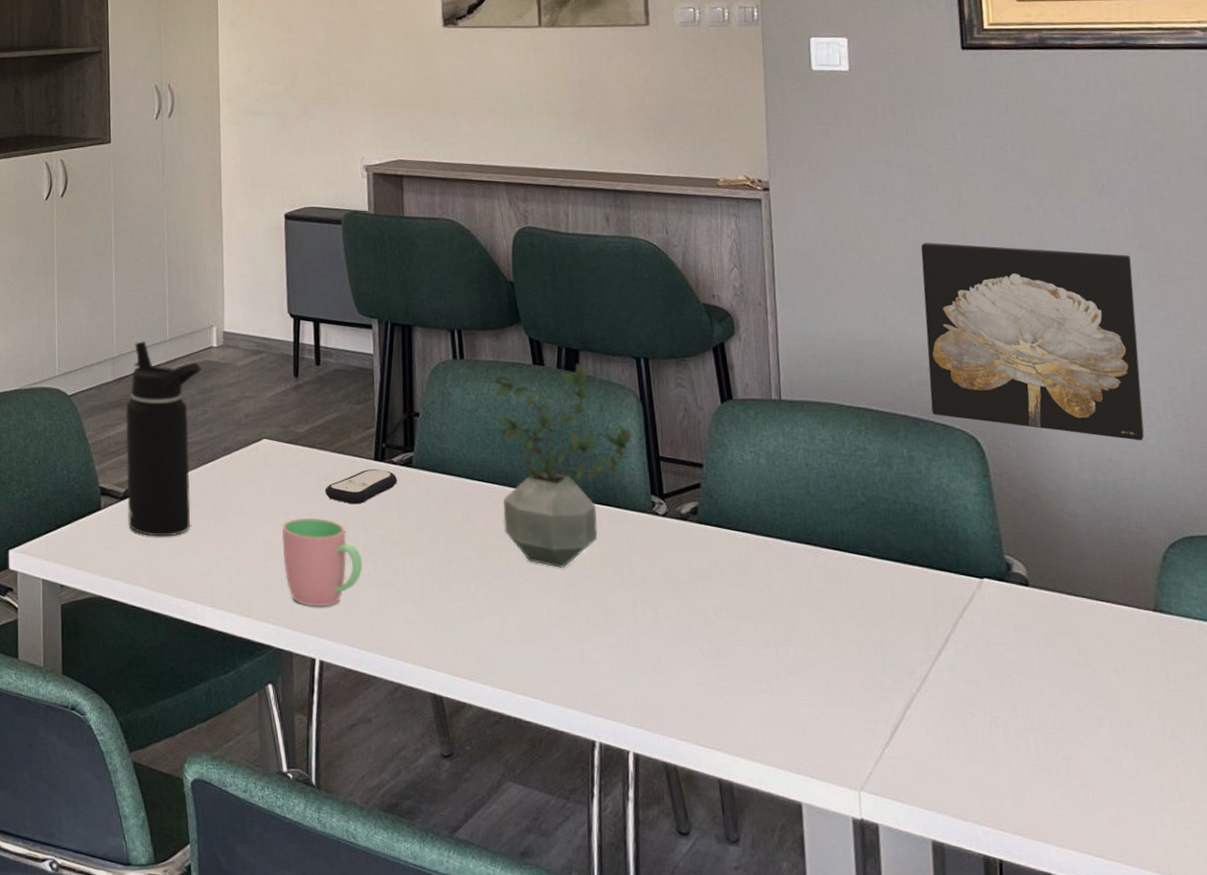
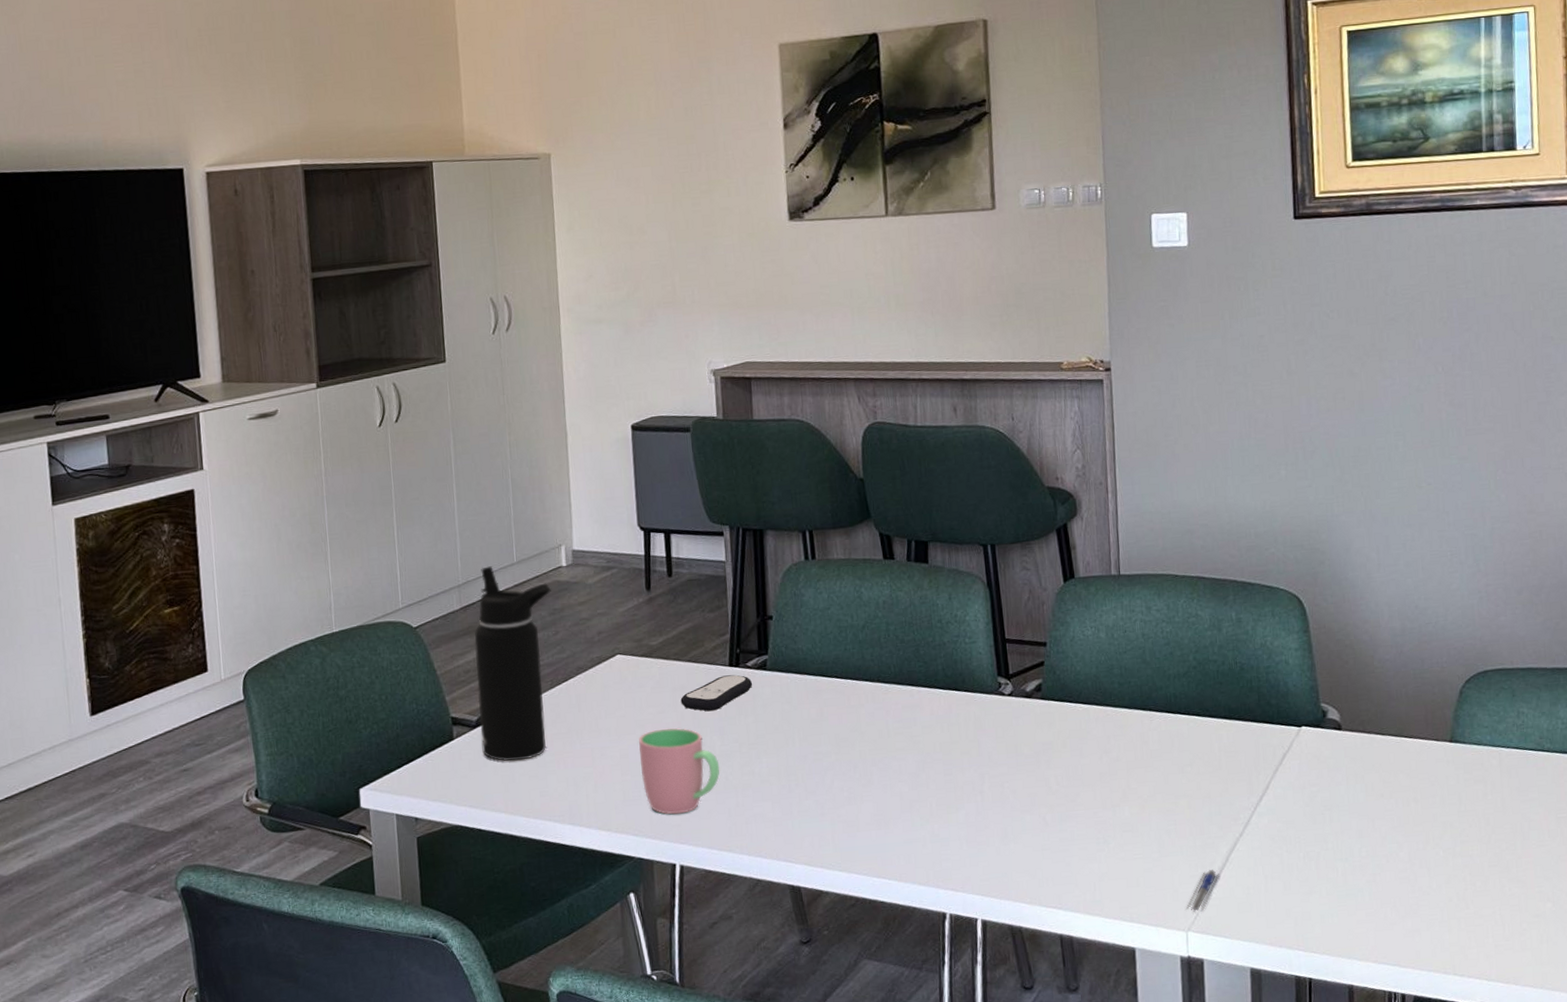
potted plant: present [492,363,632,568] -> none [843,554,979,754]
pen: none [858,725,895,771] -> present [1186,870,1219,912]
wall art: present [920,243,1144,441] -> none [1252,411,1448,587]

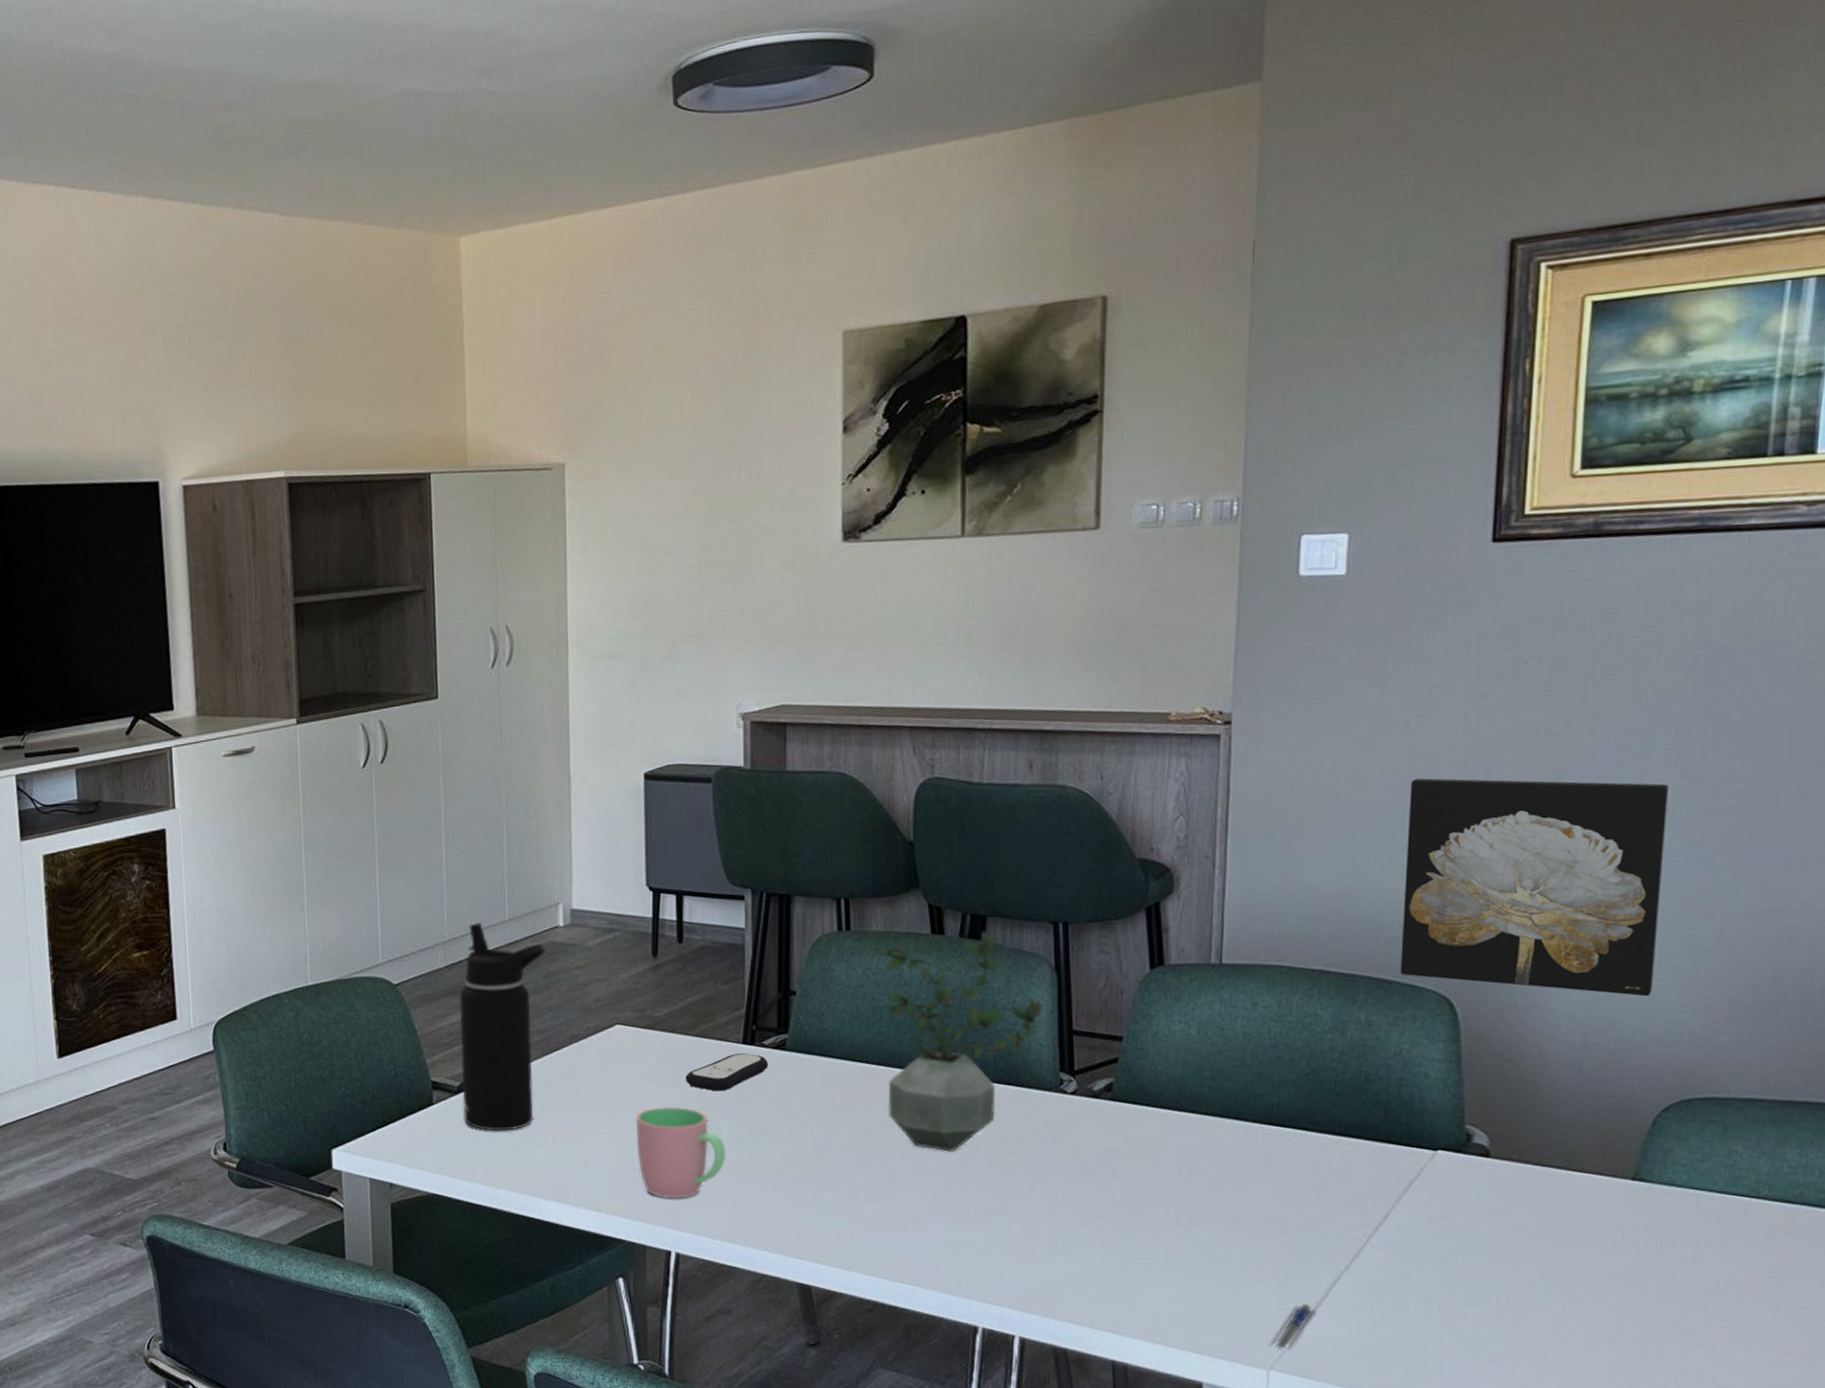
potted plant: none [843,554,979,754] -> present [882,930,1042,1152]
wall art: none [1252,411,1448,587] -> present [1400,778,1670,997]

